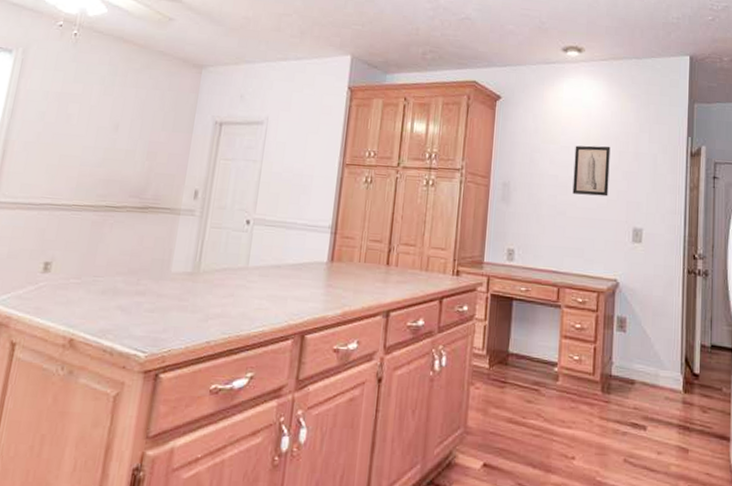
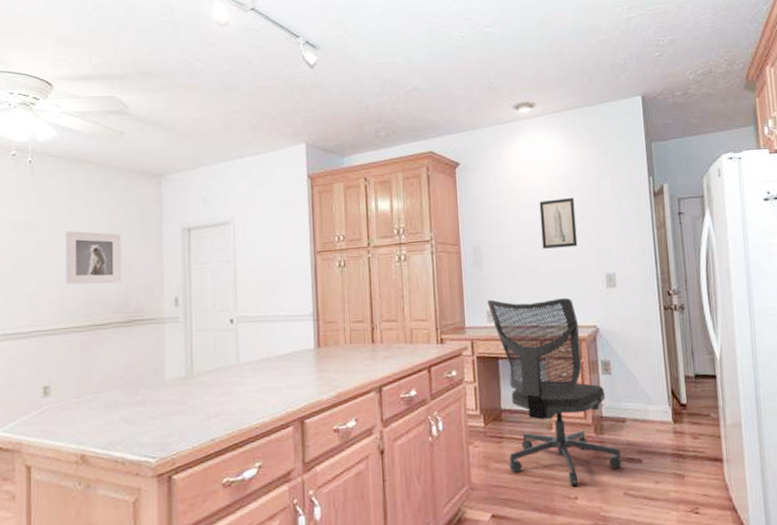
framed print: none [87,108,152,168] -> present [65,231,122,285]
office chair: none [508,237,626,445] -> present [487,297,622,486]

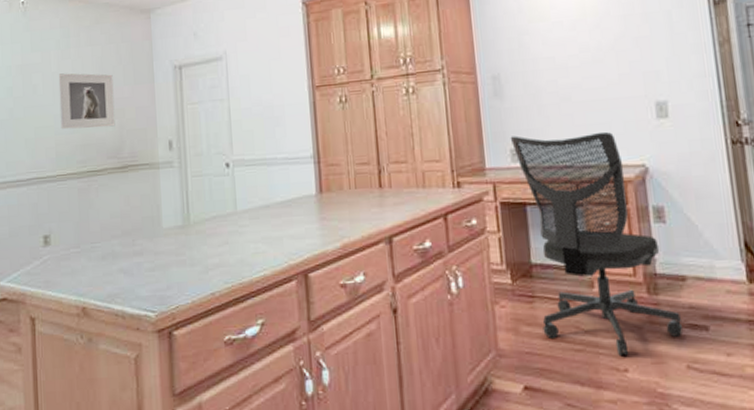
wall art: present [539,197,578,249] -> none [569,11,619,75]

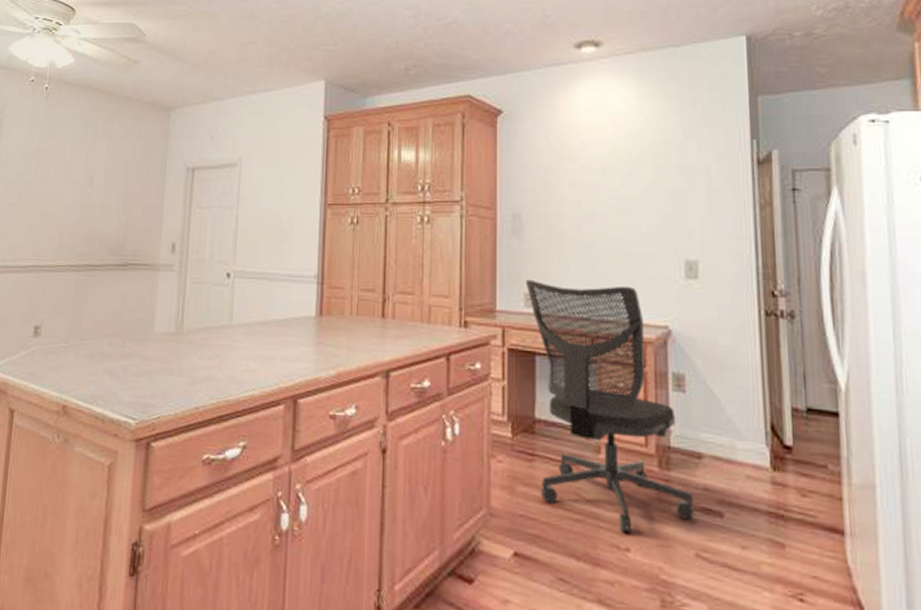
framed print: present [58,73,116,130] -> none [66,163,125,222]

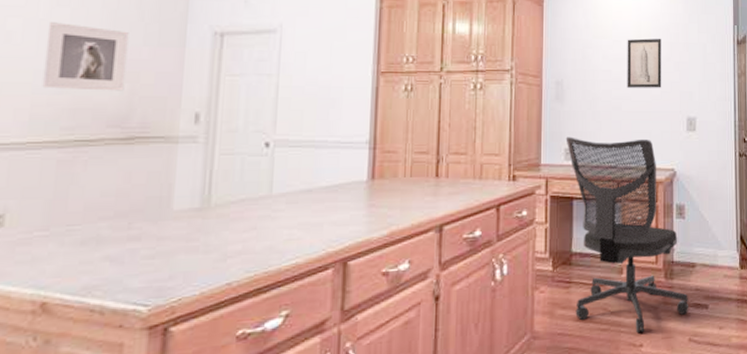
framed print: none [66,163,125,222] -> present [42,22,129,91]
wall art: none [600,159,648,223] -> present [627,38,662,88]

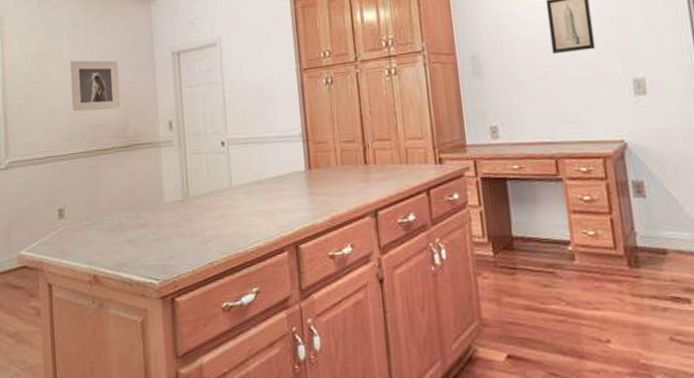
office chair: present [565,137,689,333] -> none [489,108,666,328]

